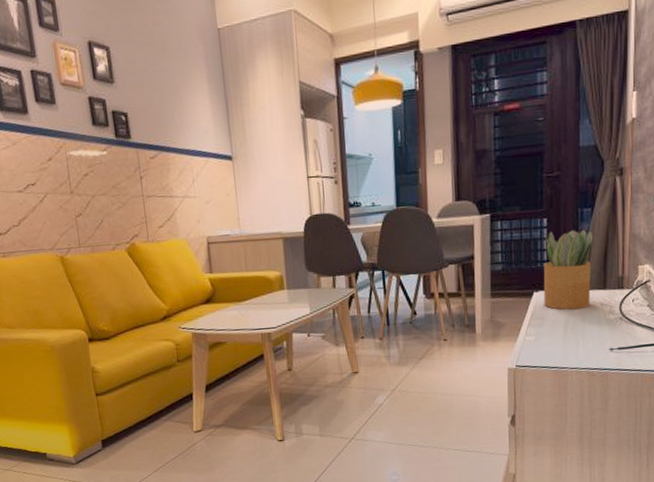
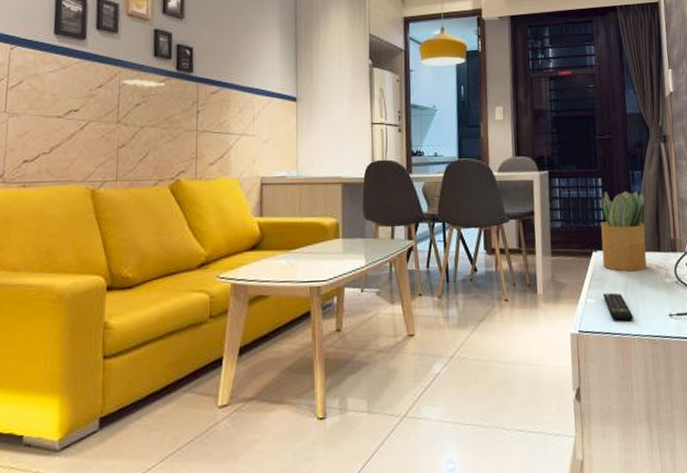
remote control: none [542,330,572,357] -> present [603,293,633,322]

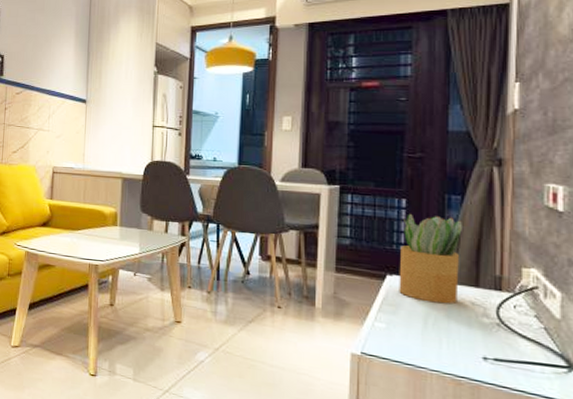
remote control: present [603,293,633,322] -> none [395,320,433,355]

